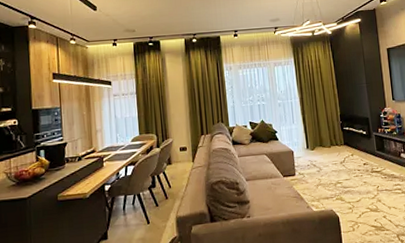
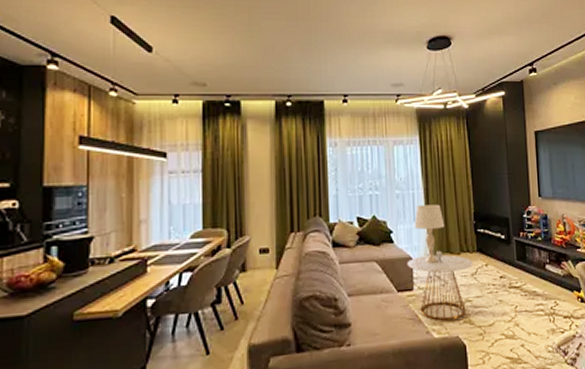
side table: none [289,145,342,199] -> present [406,250,473,321]
lamp: none [293,109,318,155] -> present [414,204,445,263]

